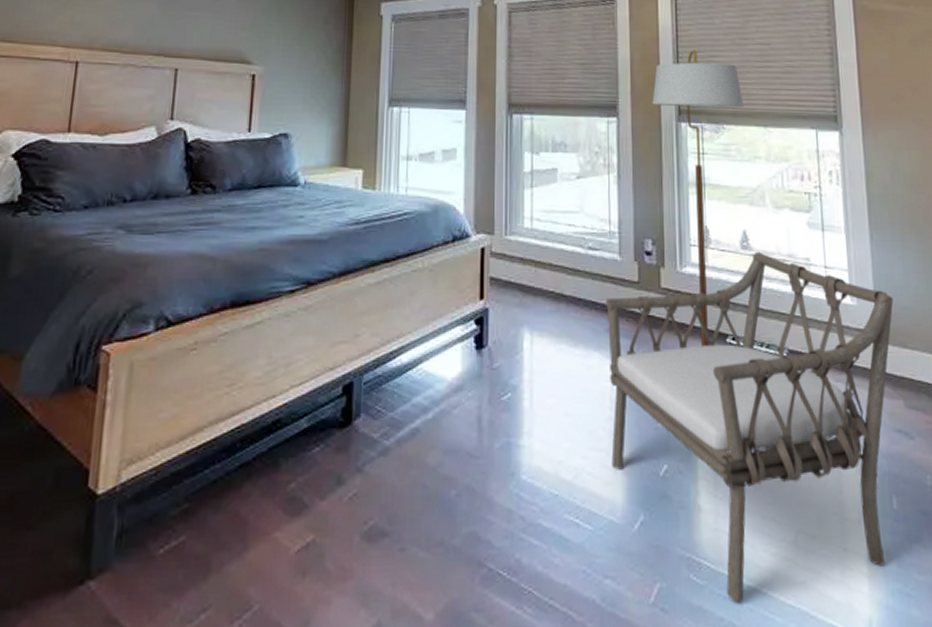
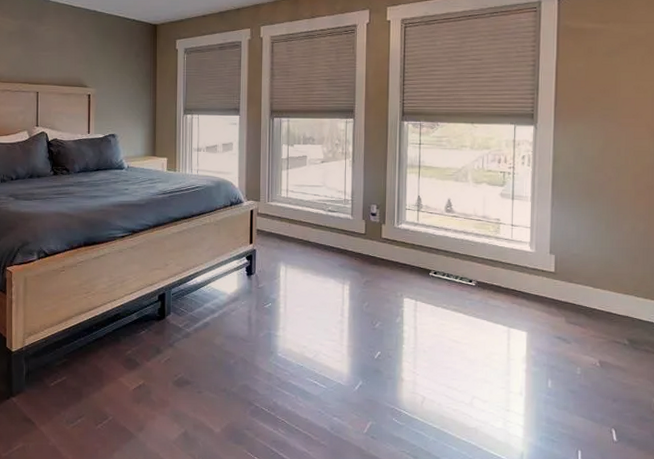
armchair: present [606,251,894,603] -> none [340,214,565,437]
floor lamp: present [652,50,744,347] -> none [382,66,456,278]

